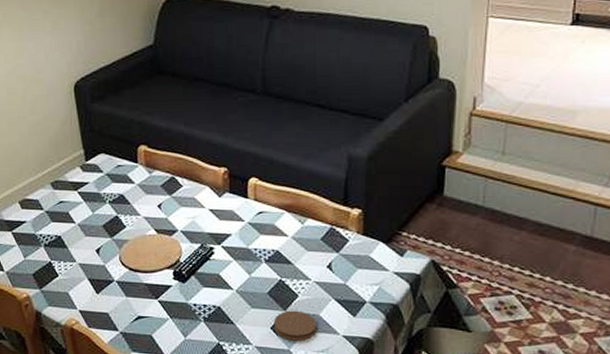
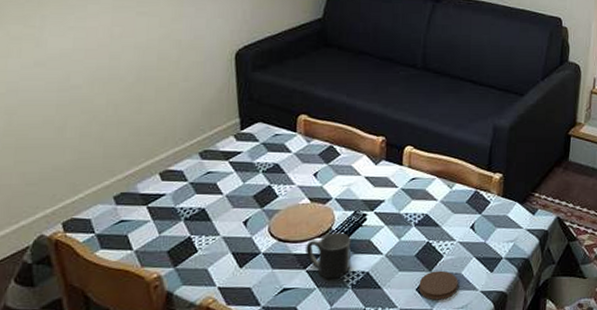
mug: none [156,265,201,311] -> present [306,232,351,279]

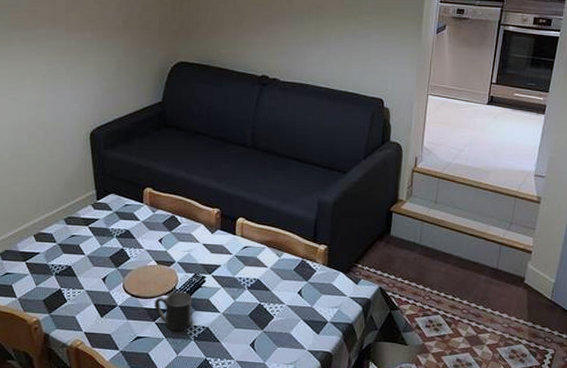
coaster: present [419,270,458,300] -> none [252,330,288,356]

